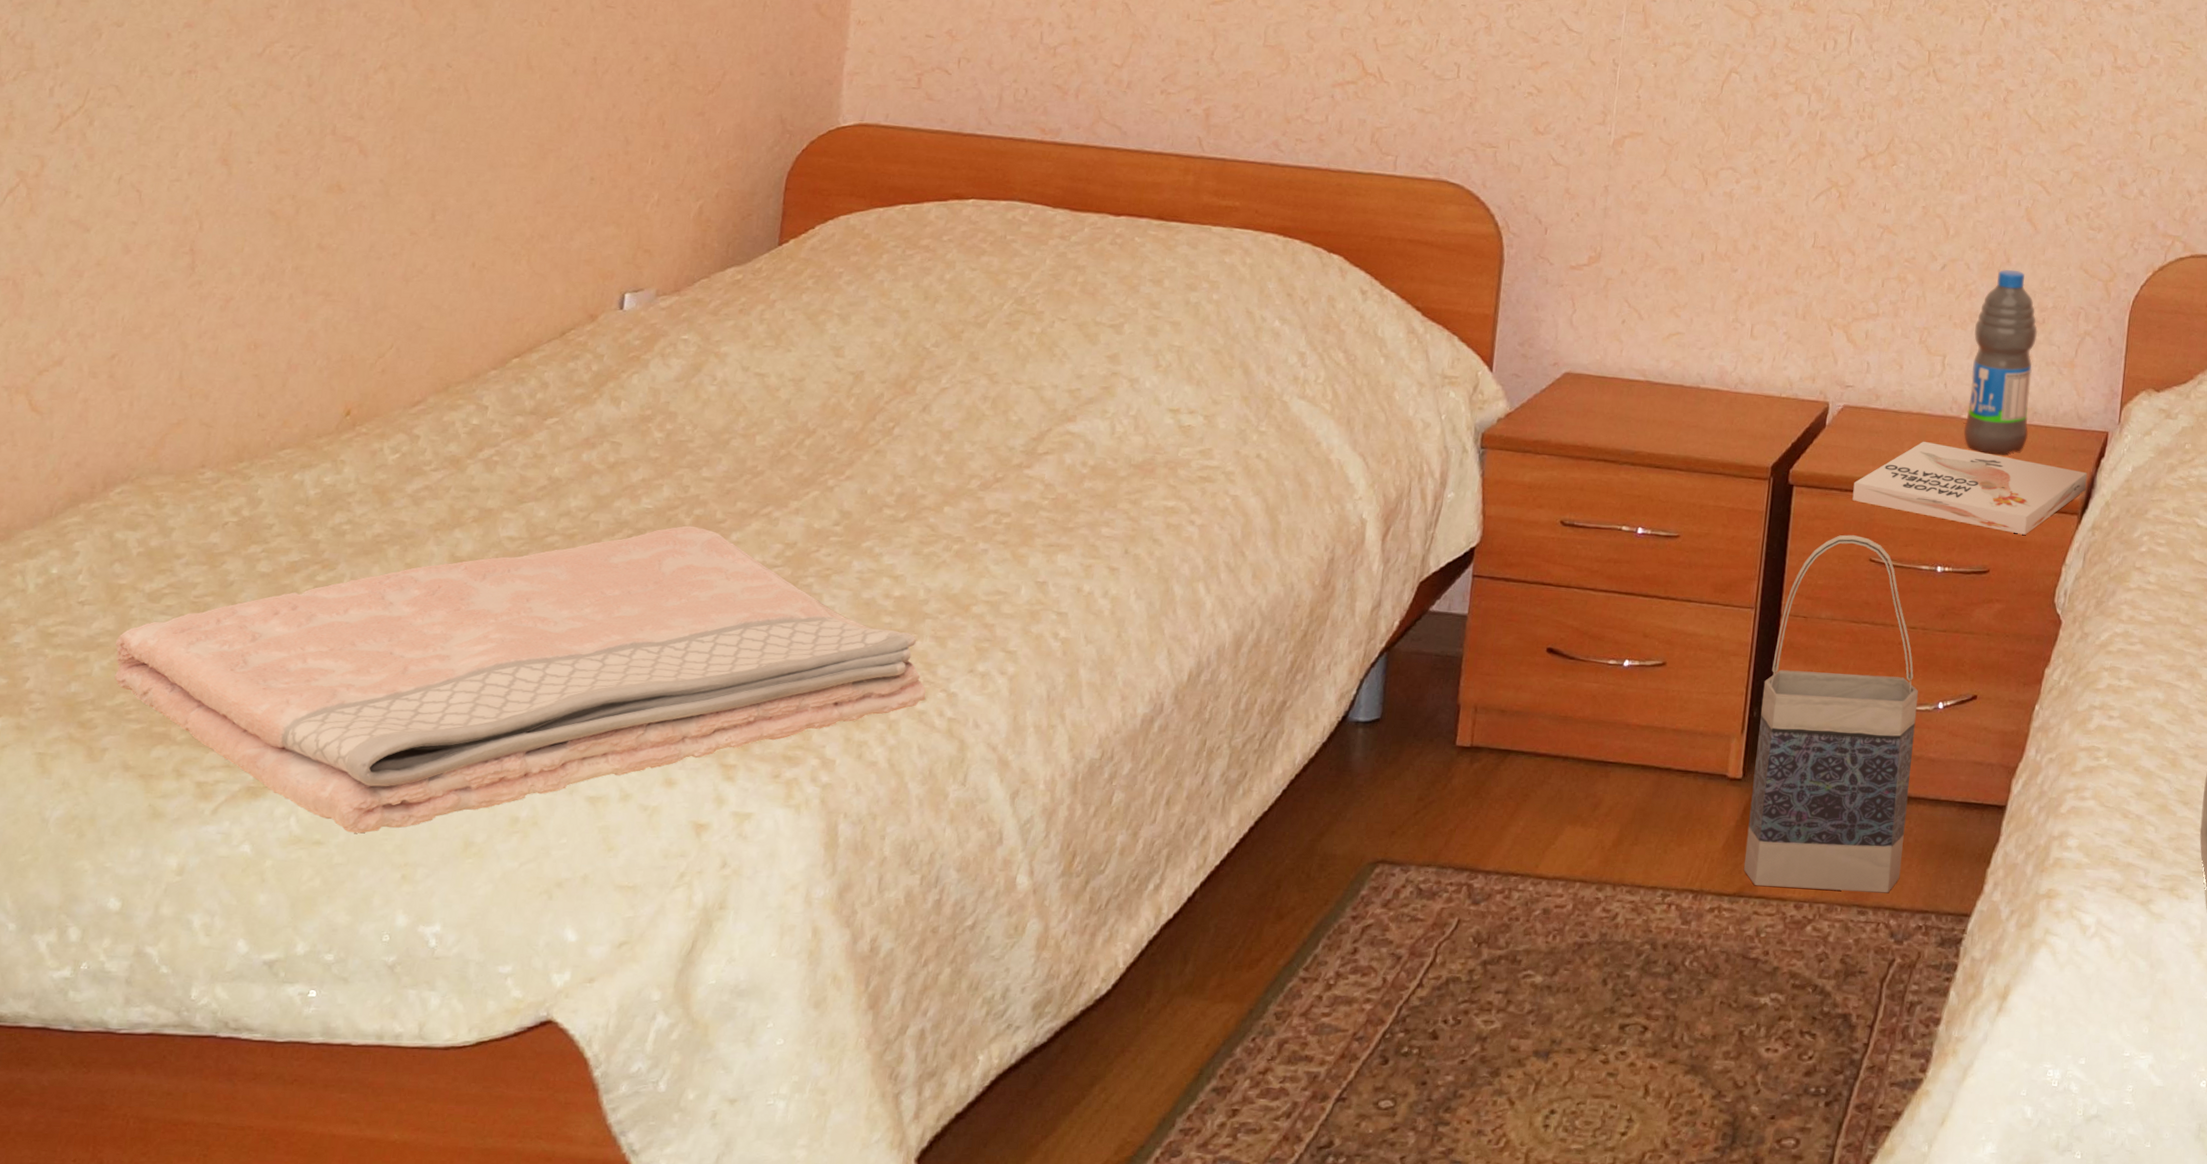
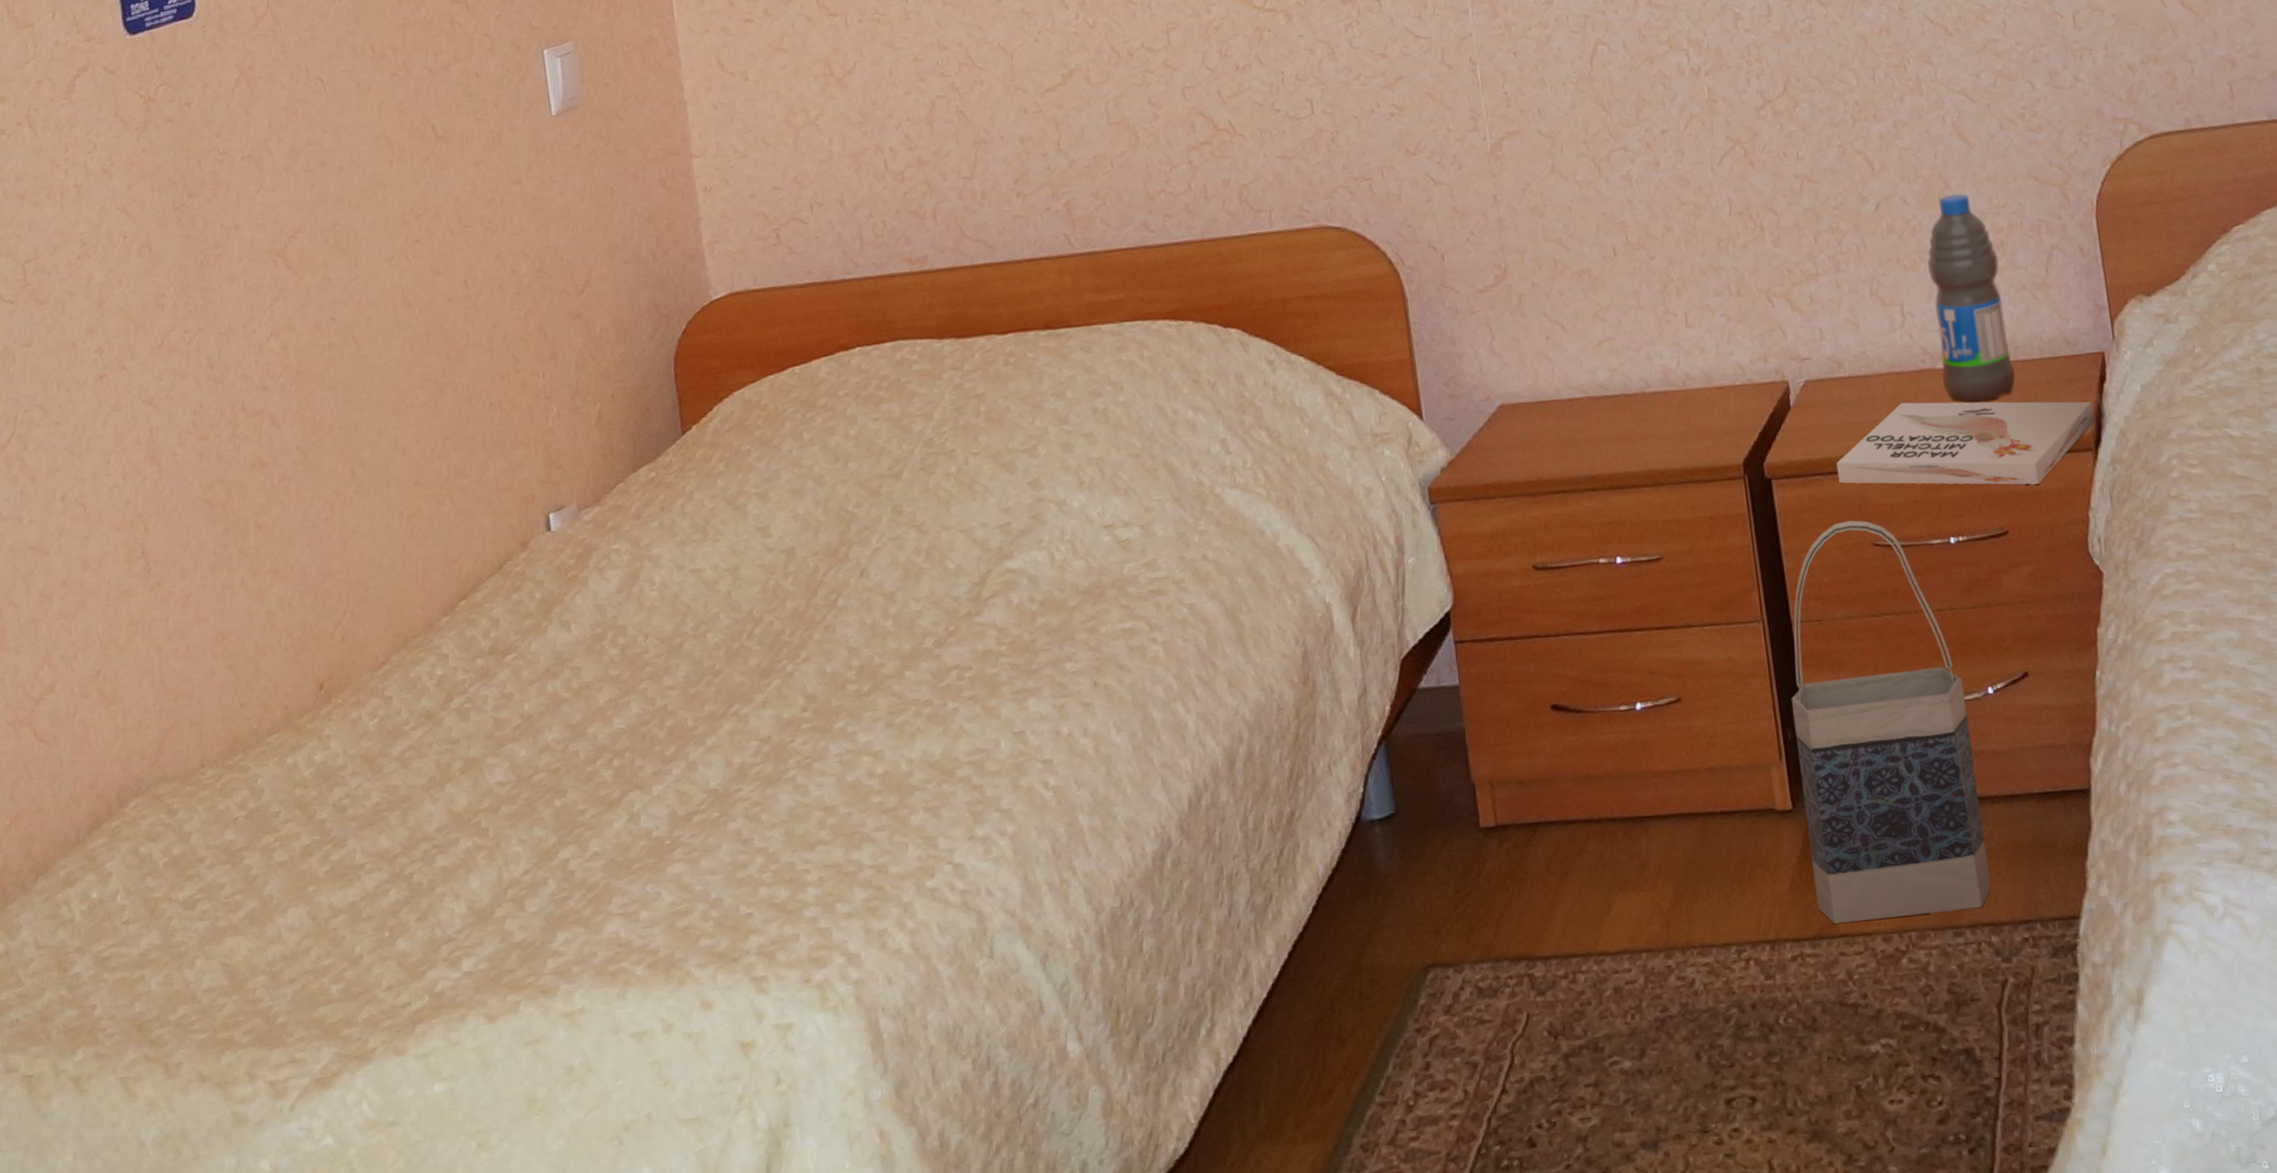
towel: present [114,525,926,834] -> none [164,738,933,1109]

